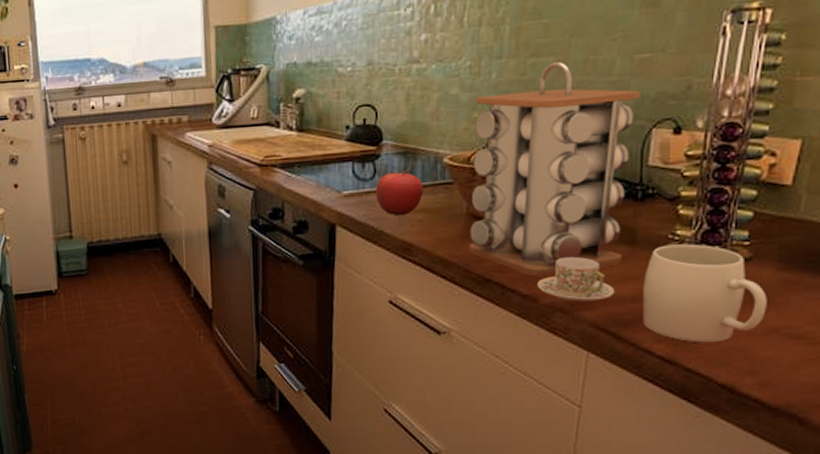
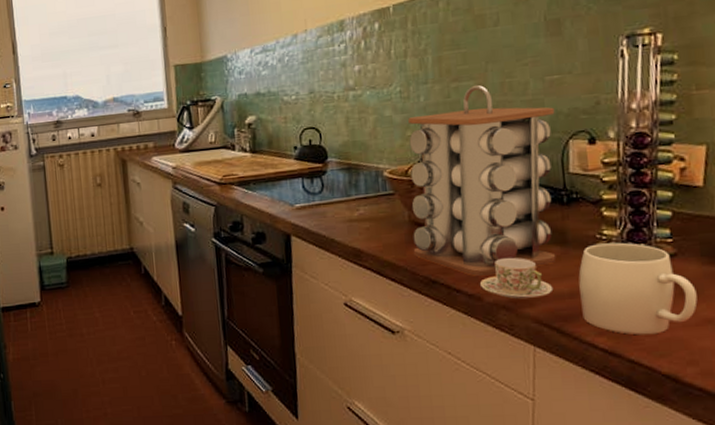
fruit: present [376,170,424,215] -> none [324,184,369,225]

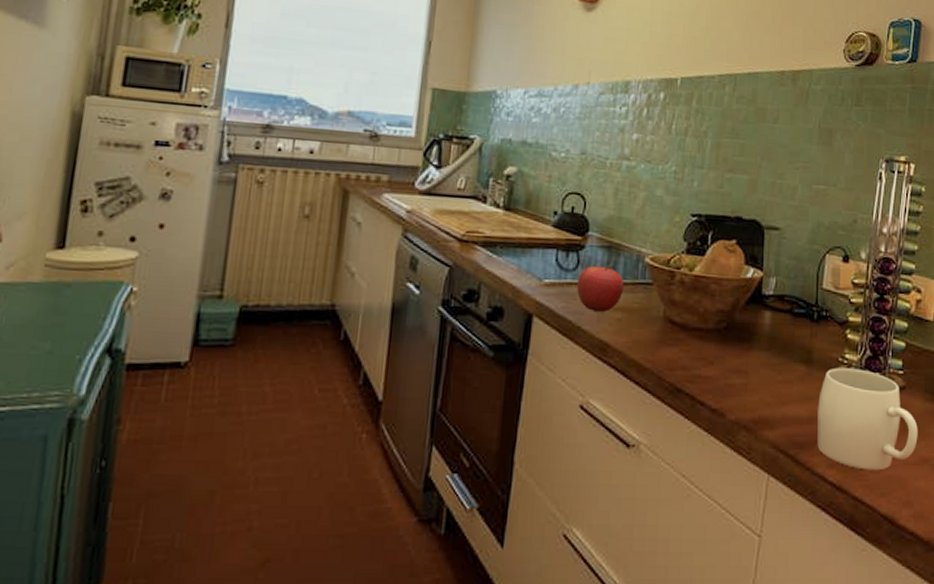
fruit: none [324,184,369,225] -> present [577,265,625,312]
spice rack: present [408,84,556,277] -> none [662,179,817,391]
teacup: present [480,257,554,300] -> none [725,371,794,420]

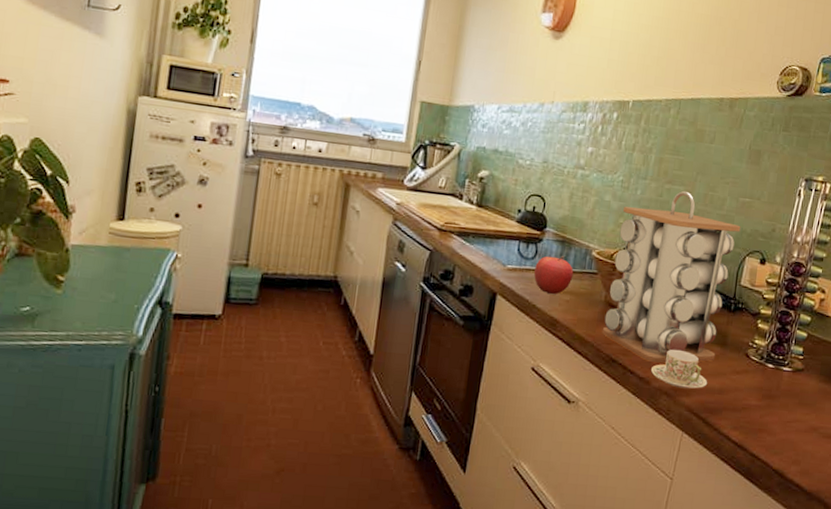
spice rack: none [662,179,817,391] -> present [602,190,741,364]
teacup: none [725,371,794,420] -> present [651,349,708,389]
mug: present [817,367,918,471] -> none [725,350,811,435]

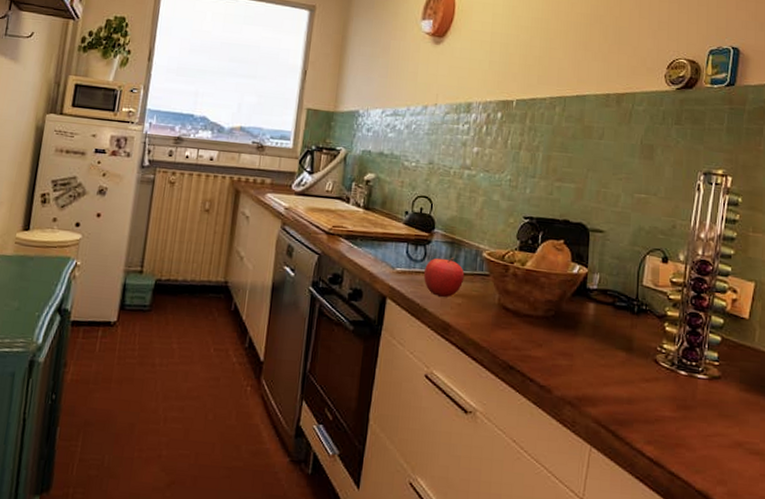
spice rack: present [602,190,741,364] -> none [497,188,638,370]
teacup: present [651,349,708,389] -> none [552,354,615,399]

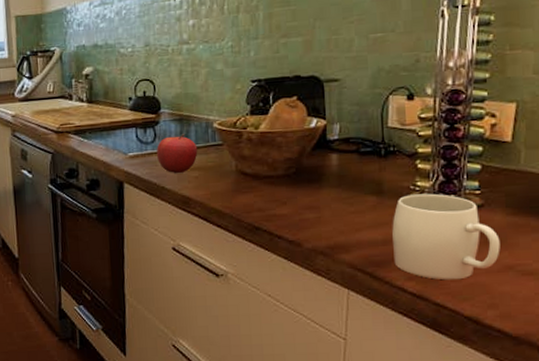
mug: none [636,356,733,450] -> present [392,193,501,280]

